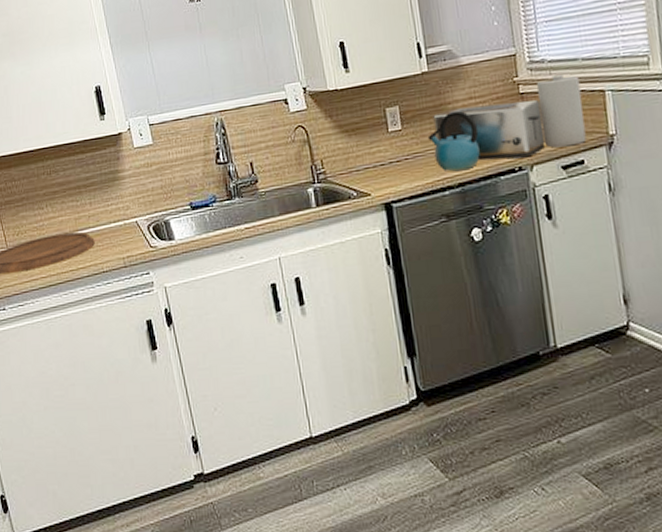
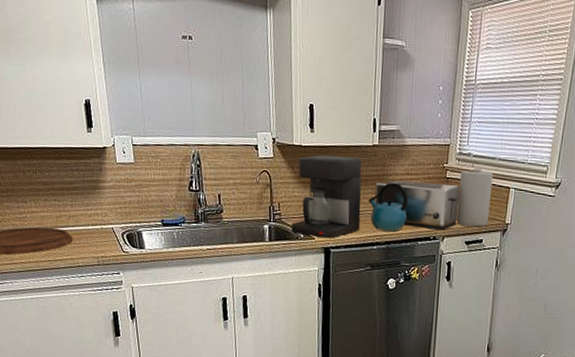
coffee maker: none [337,90,424,193] -> present [291,155,362,239]

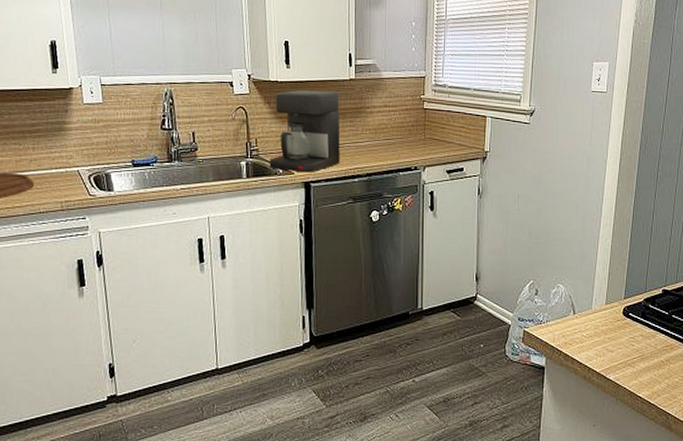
kettle: present [368,182,409,232] -> none [347,114,388,164]
toaster: present [374,179,460,230] -> none [353,112,438,160]
paper towel holder: present [456,168,494,227] -> none [436,99,469,156]

